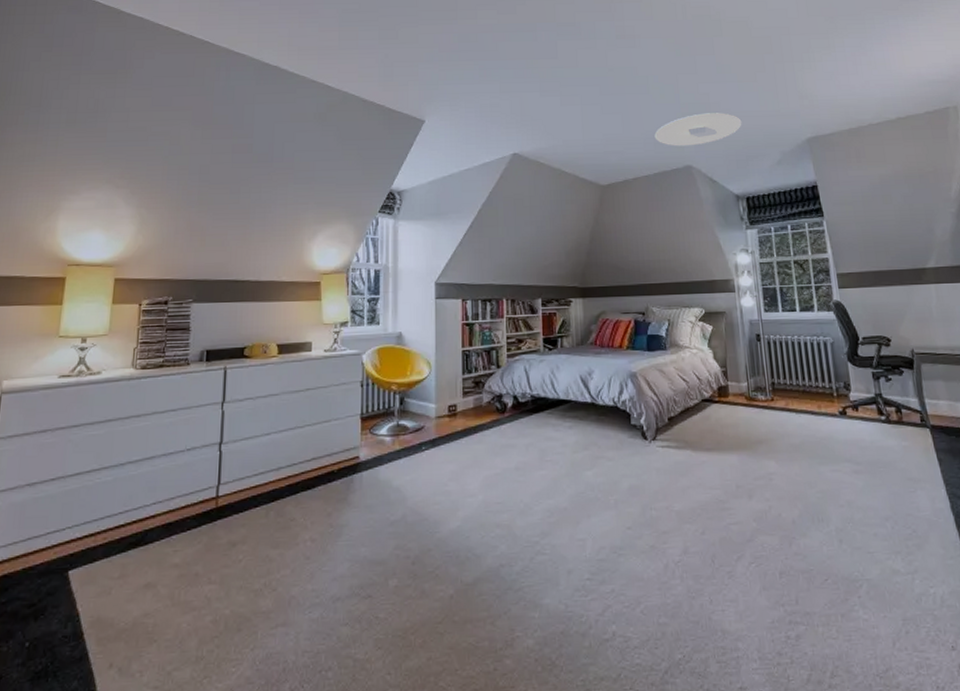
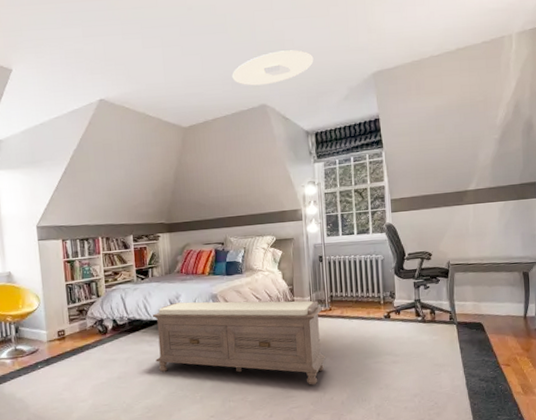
bench: none [560,379,769,495] -> present [153,300,325,385]

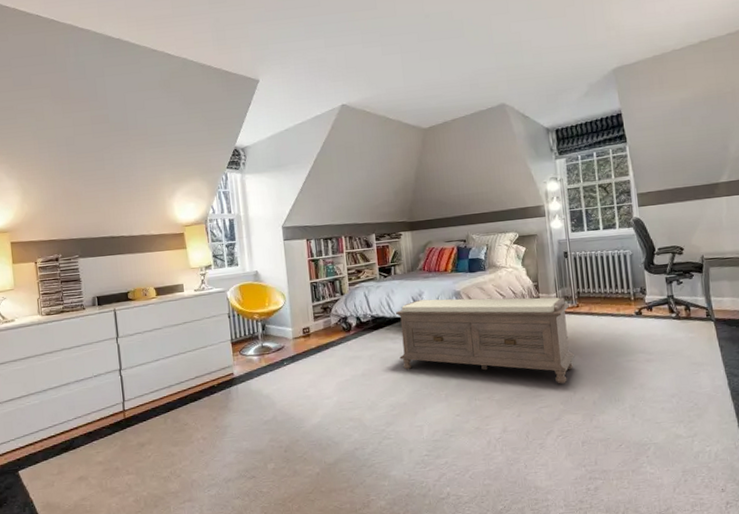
ceiling light: present [232,50,314,86] -> none [470,50,552,87]

